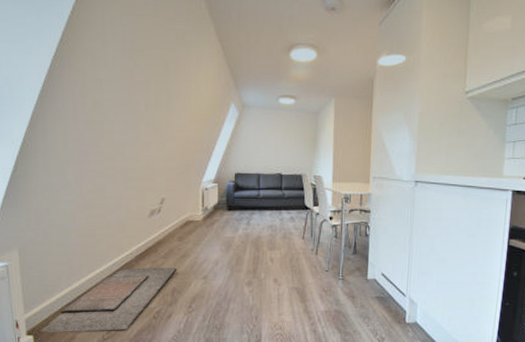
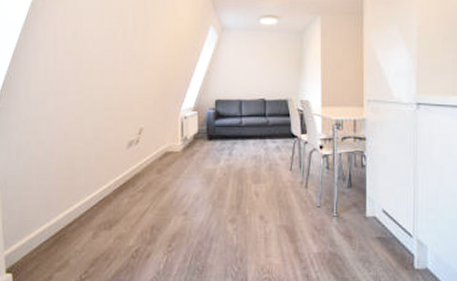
doormat: present [41,268,177,333] -> none [19,202,156,272]

